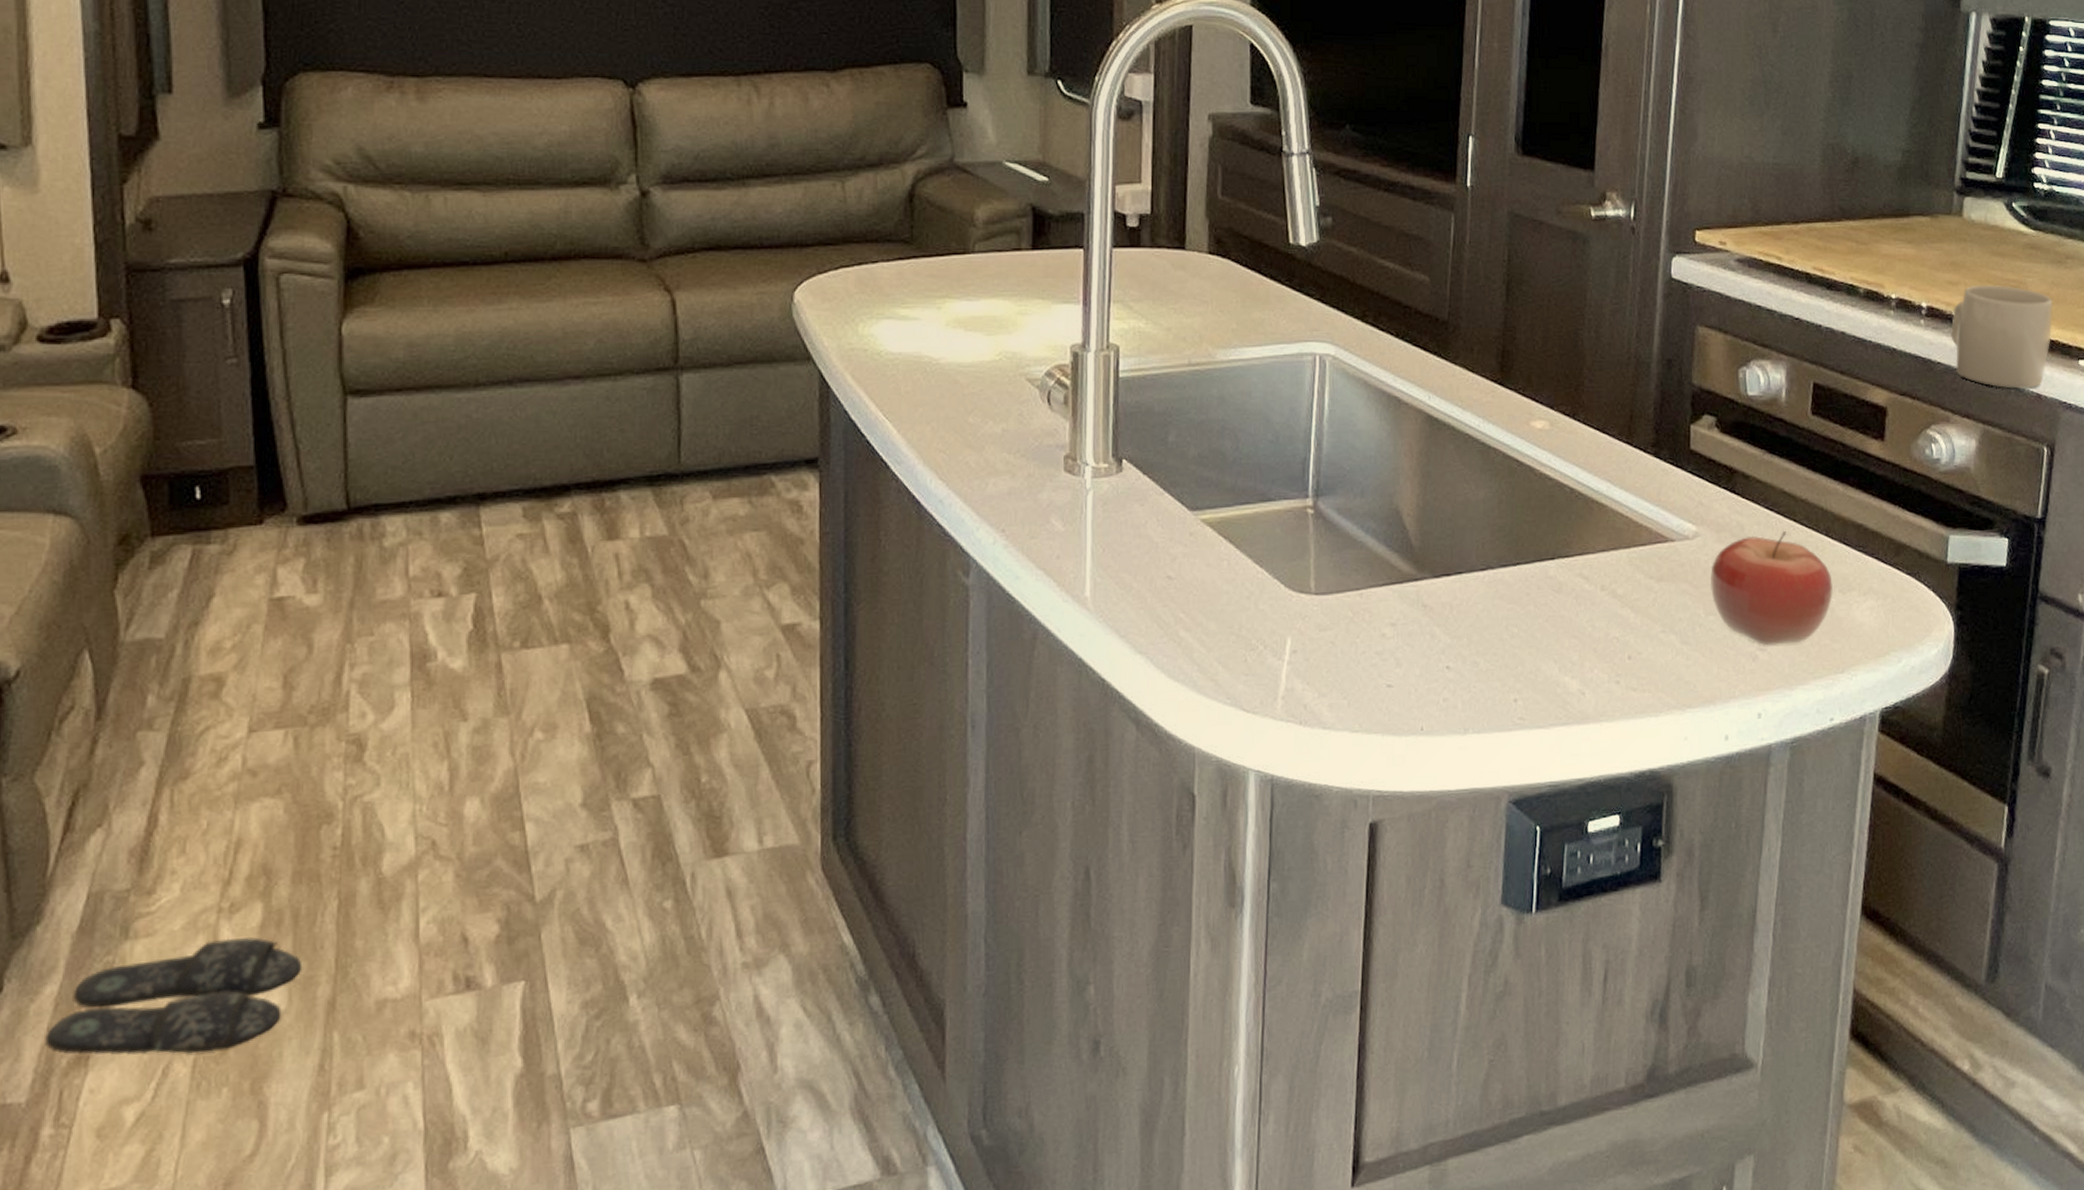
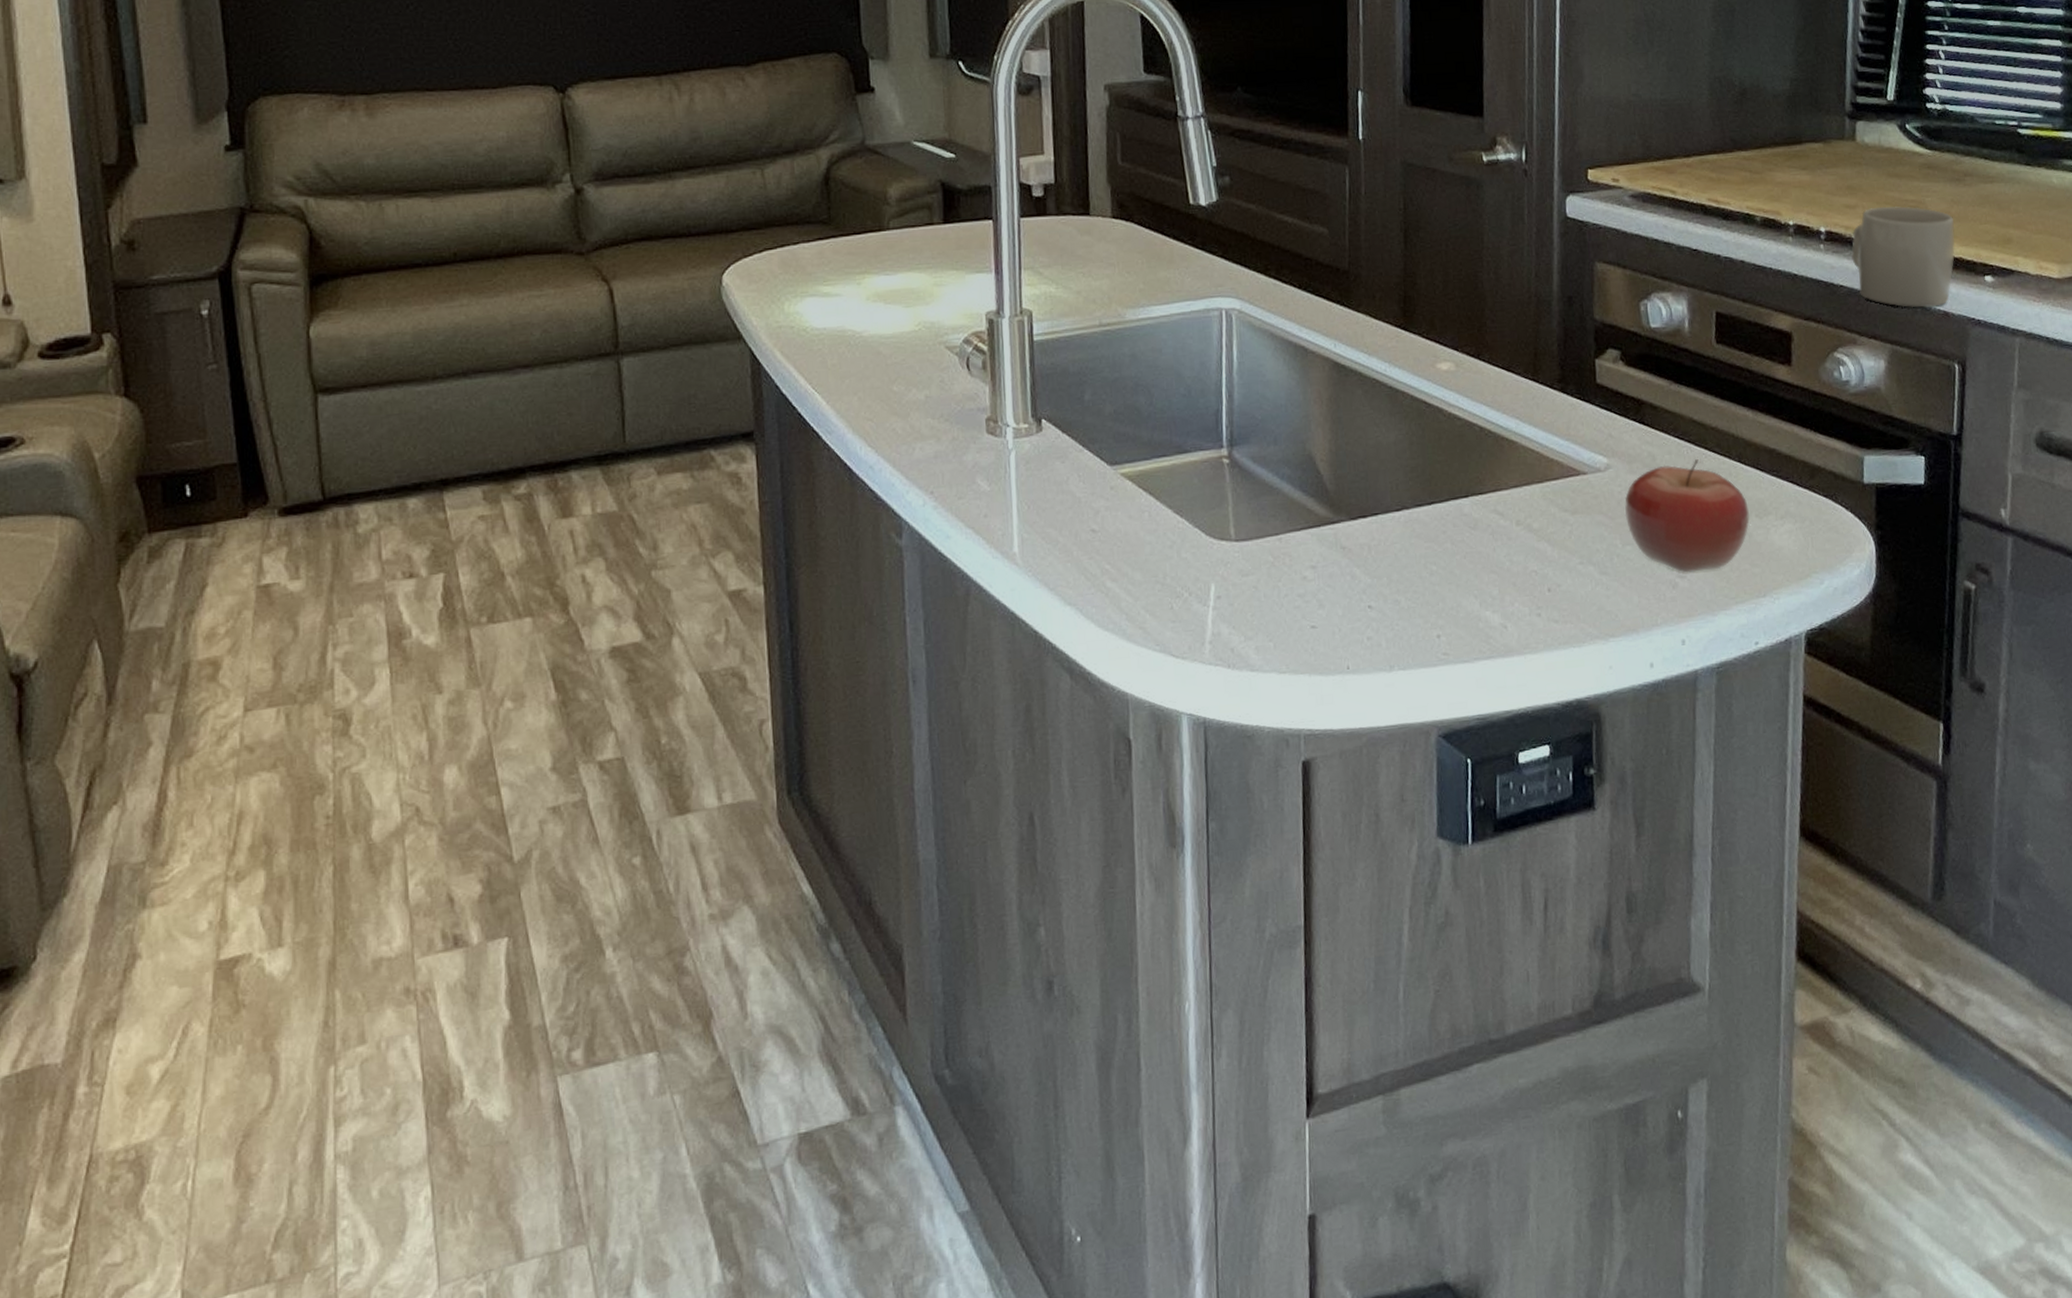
slippers: present [47,936,301,1054] -> none [77,902,303,1015]

